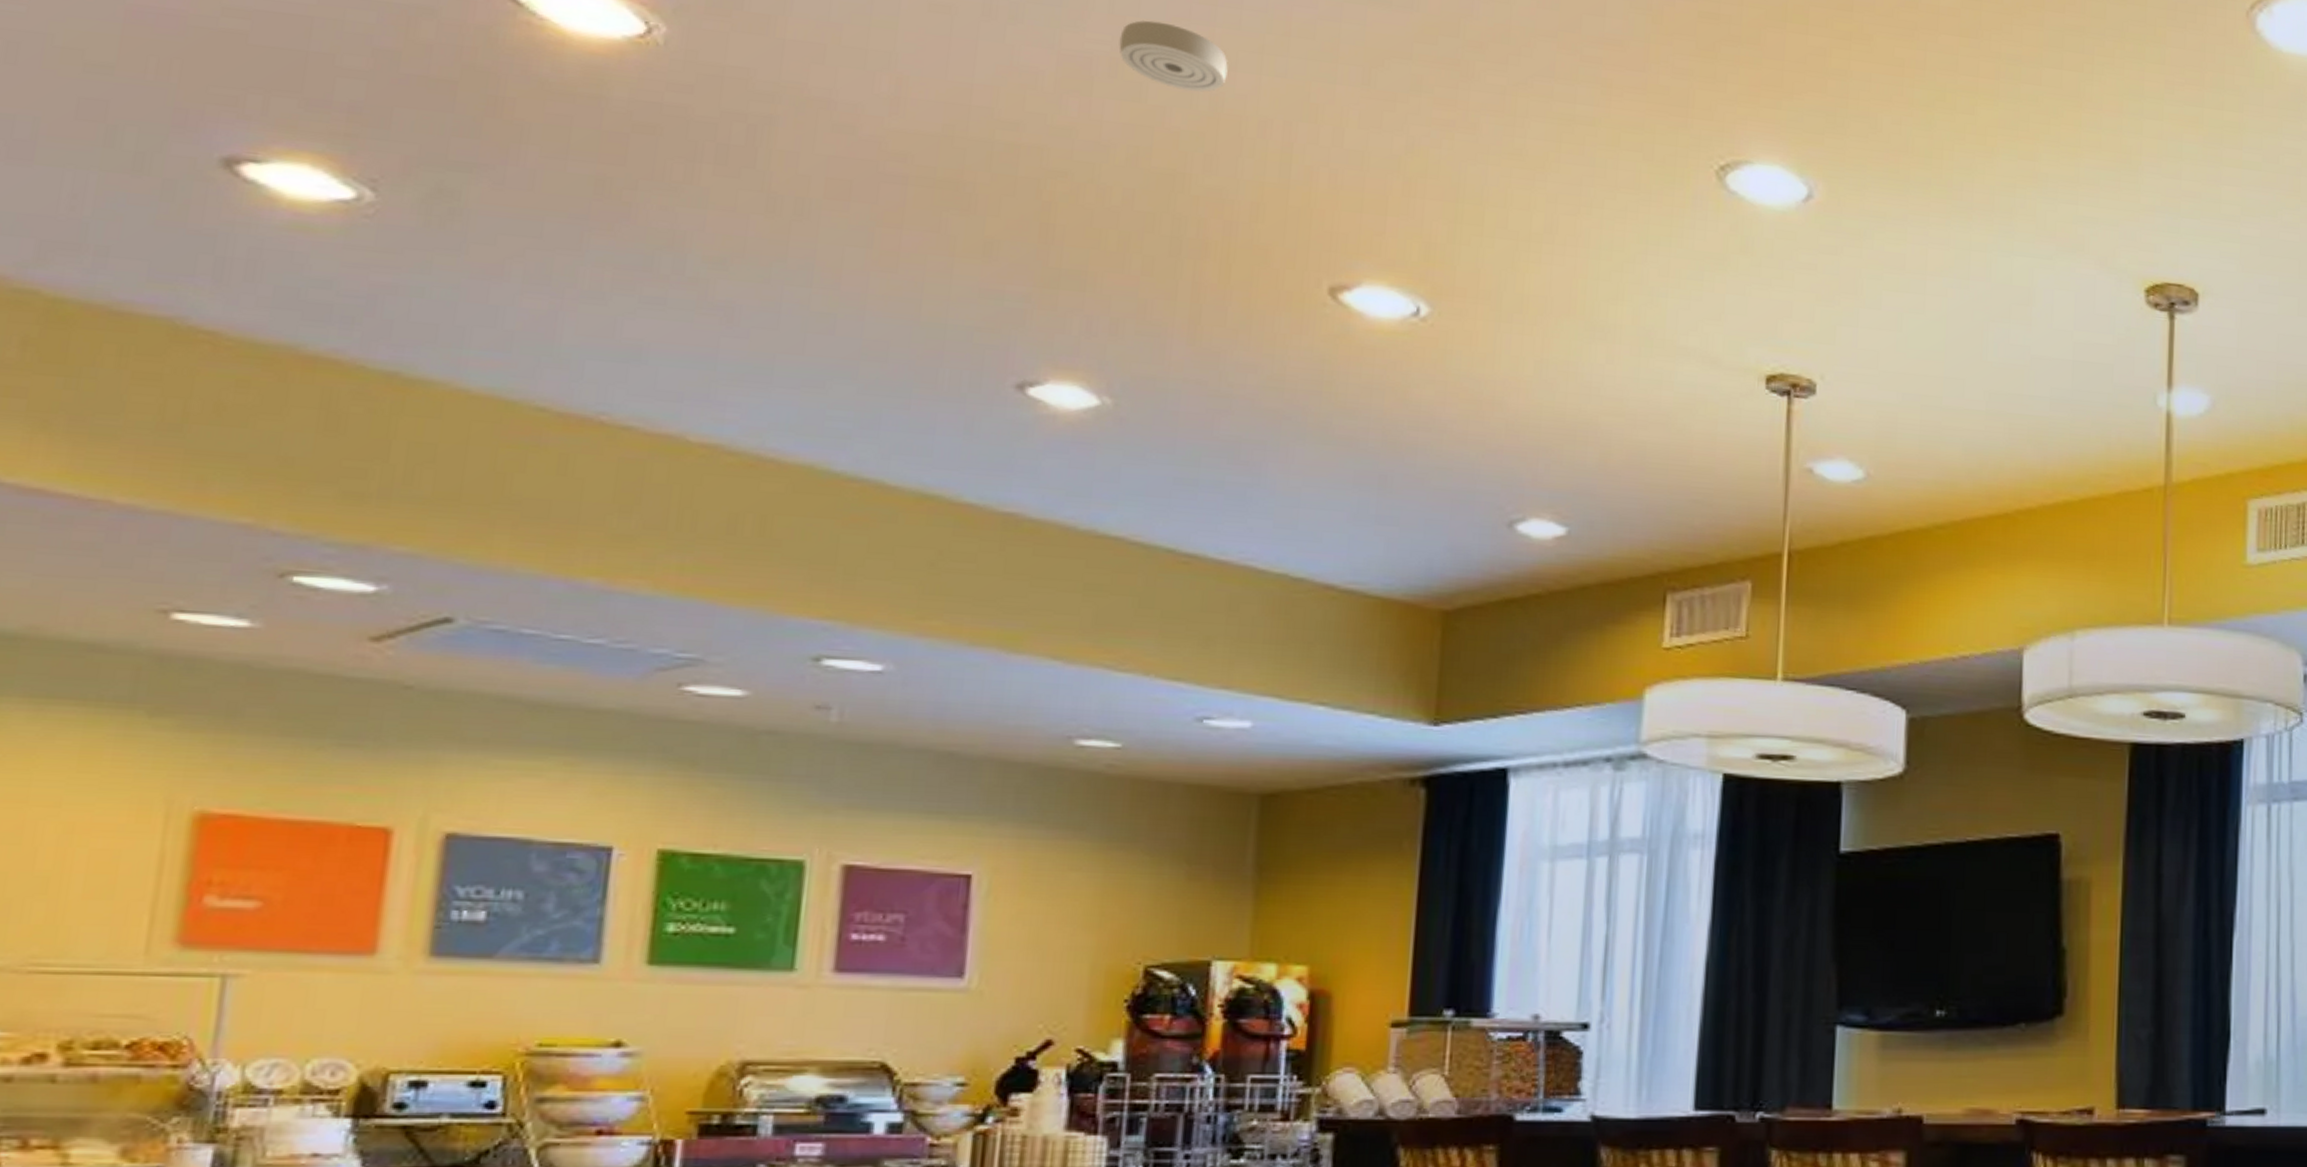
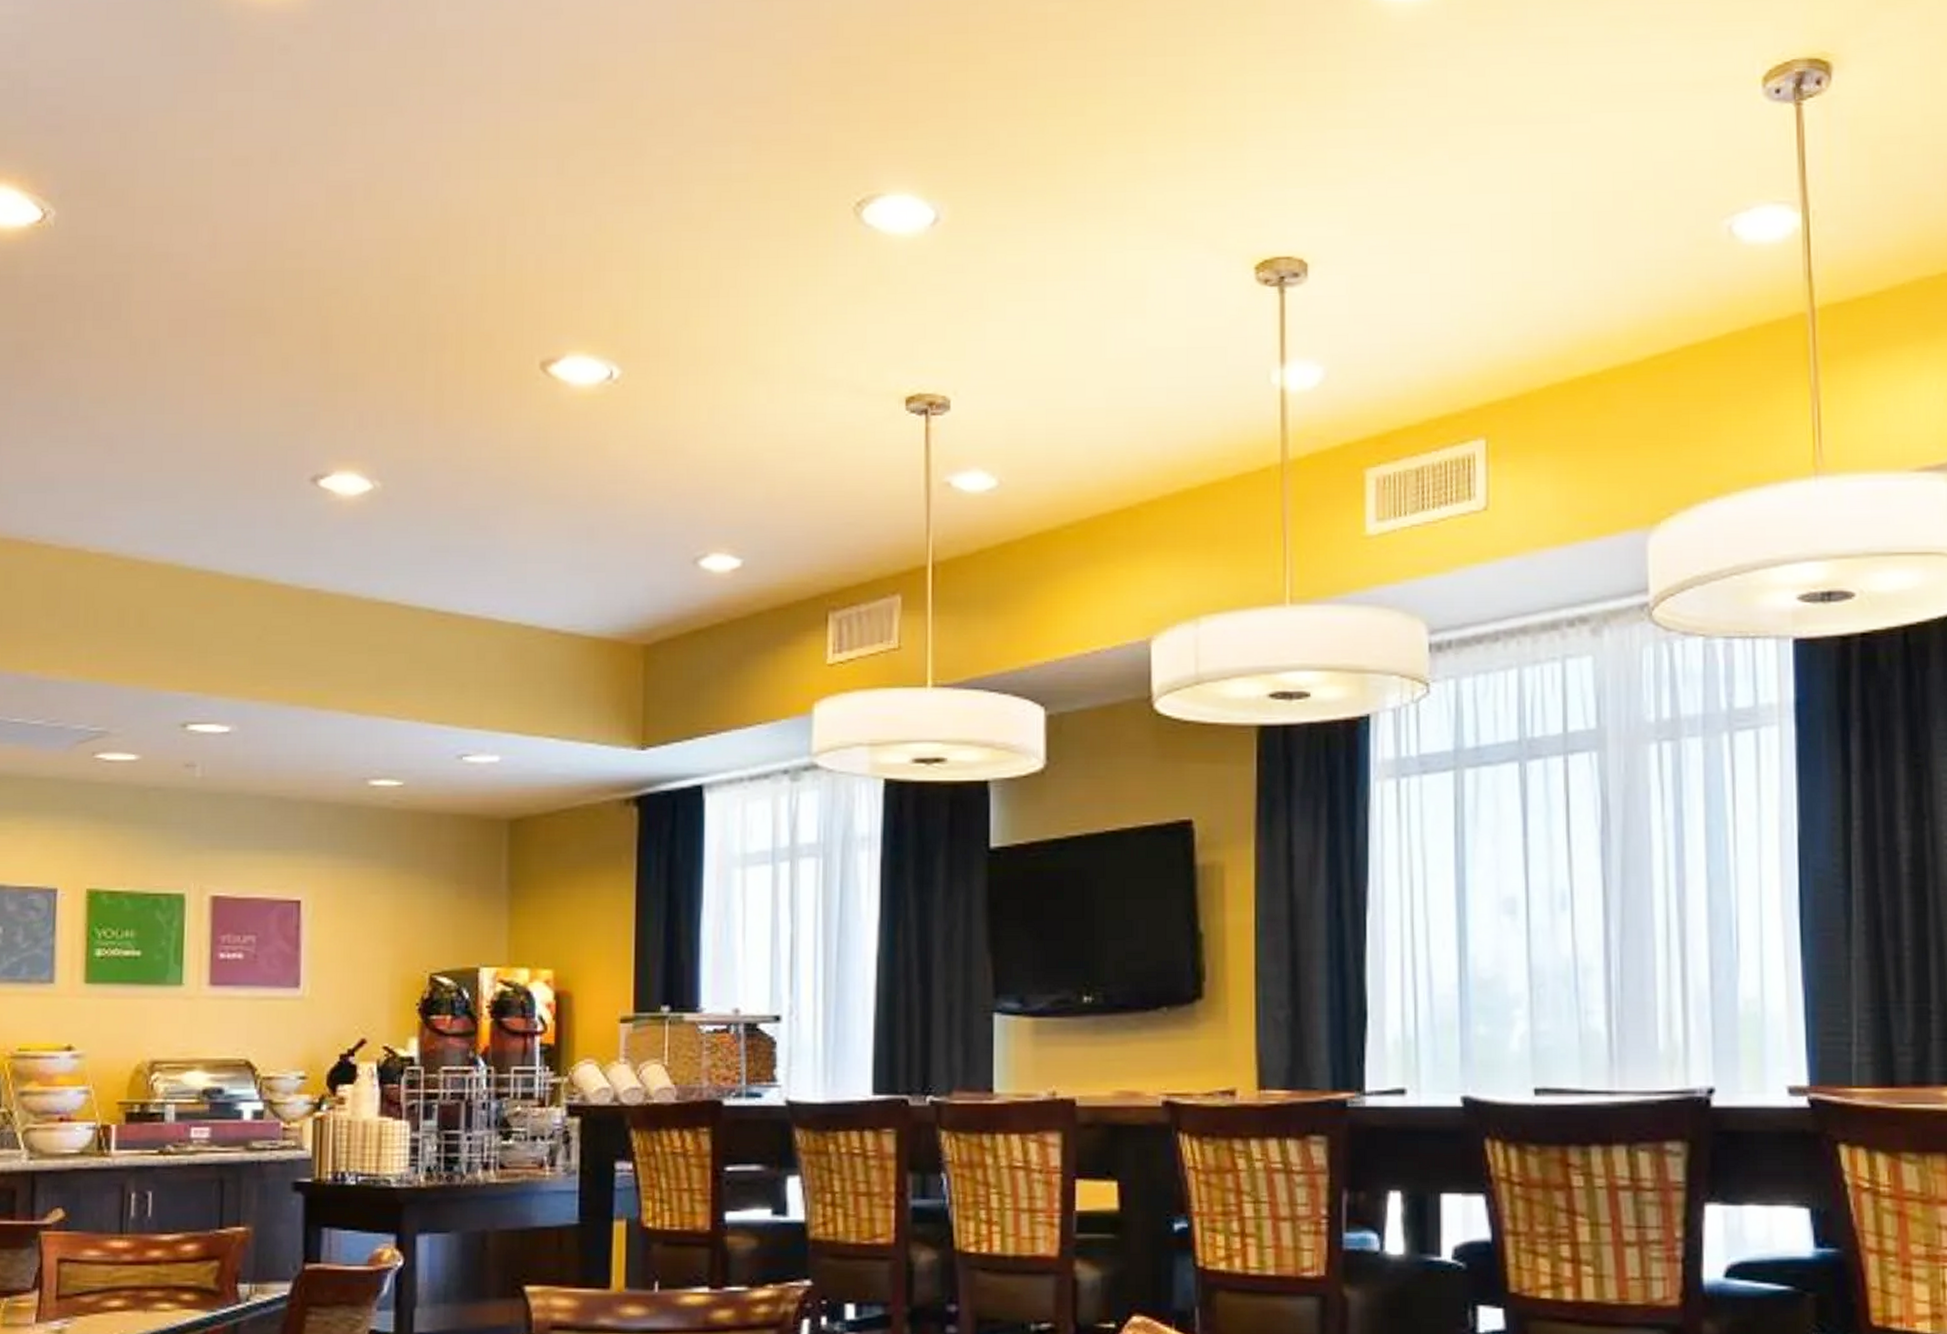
smoke detector: present [1119,20,1228,92] -> none [371,145,453,203]

